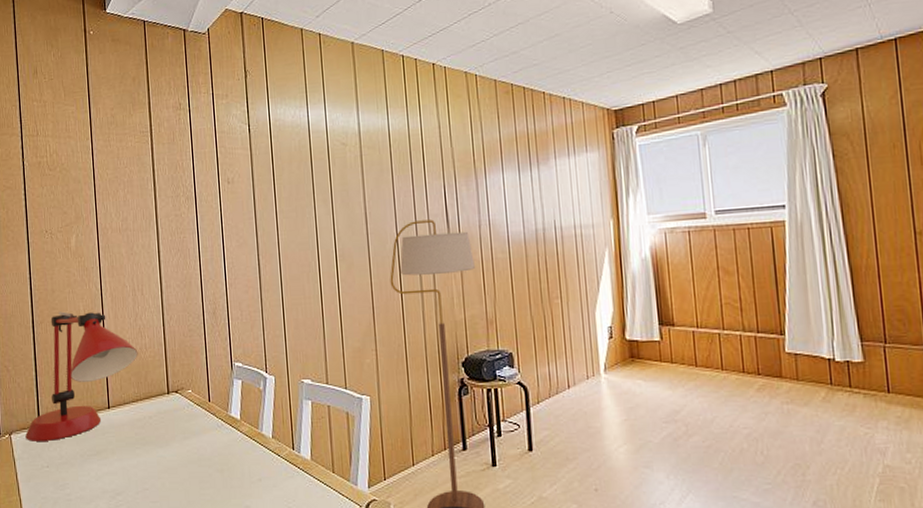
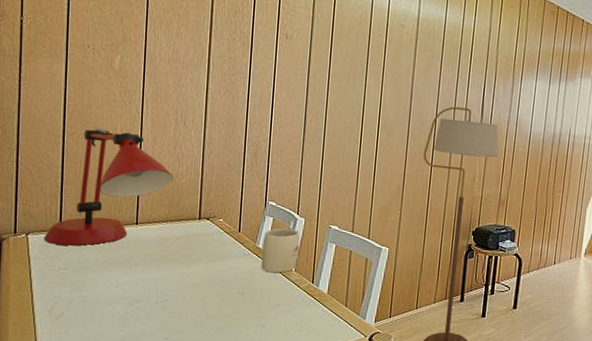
mug: none [234,390,274,444] -> present [261,228,300,273]

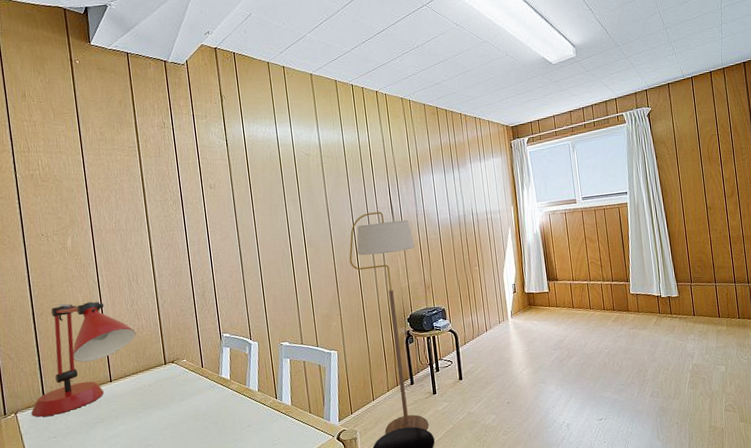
mug: present [261,228,300,273] -> none [224,354,260,398]

